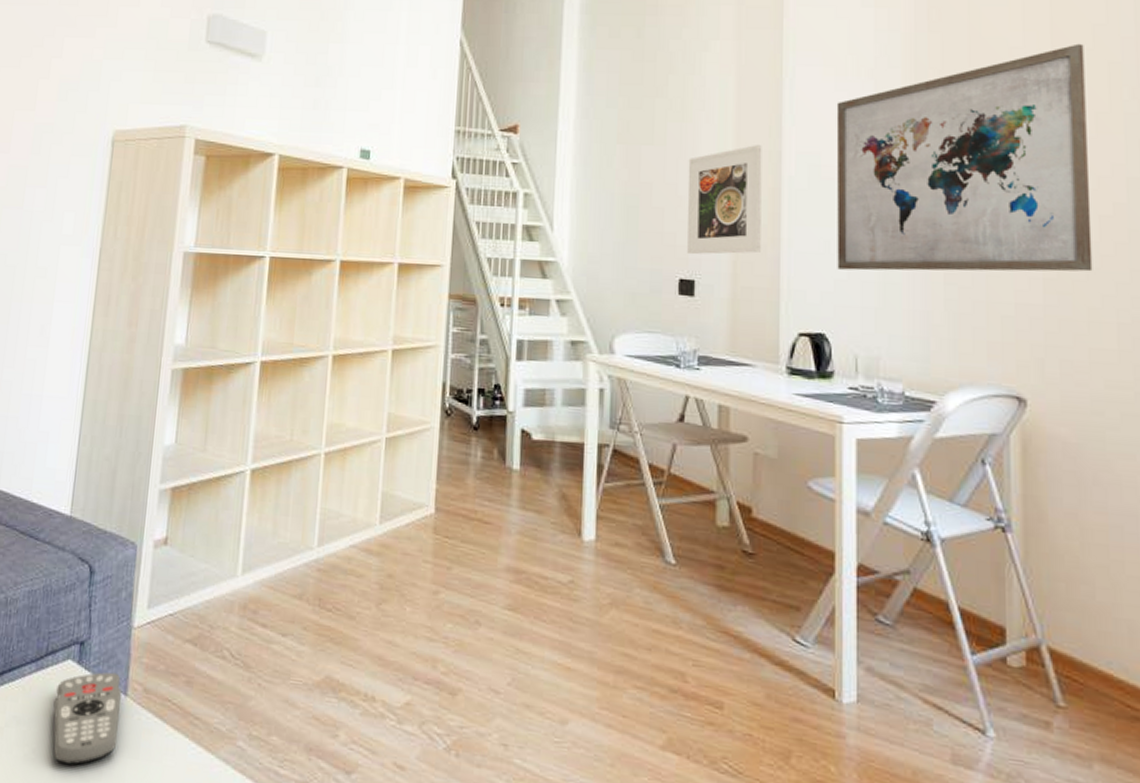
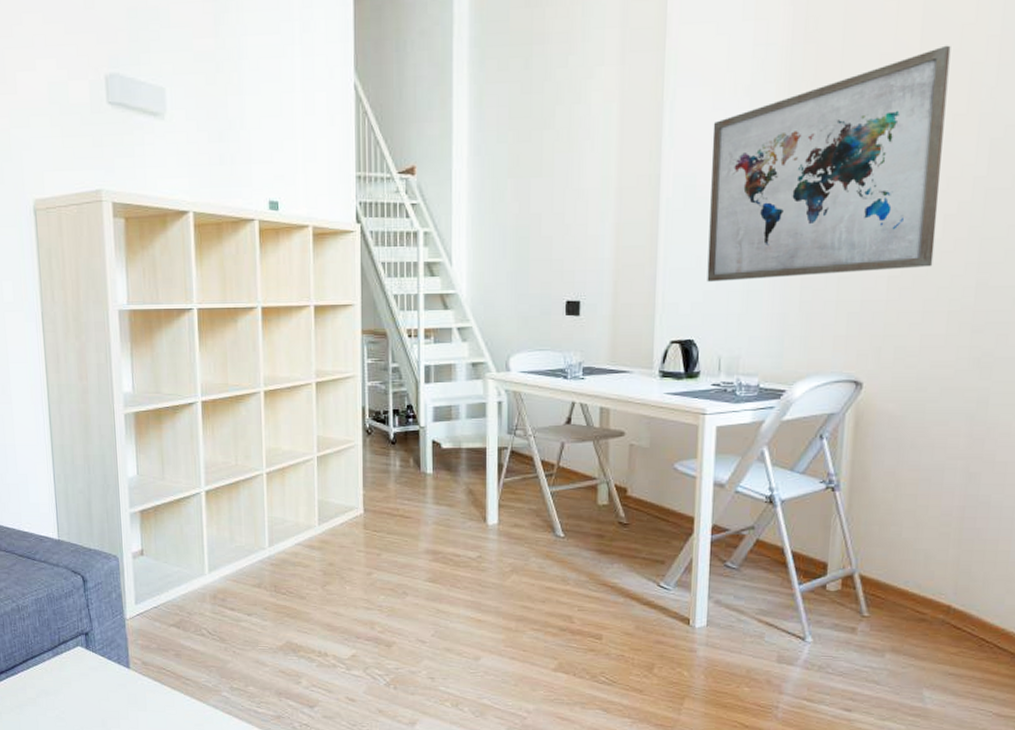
remote control: present [53,672,121,766] -> none [72,652,128,720]
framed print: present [687,145,762,255] -> none [573,170,643,278]

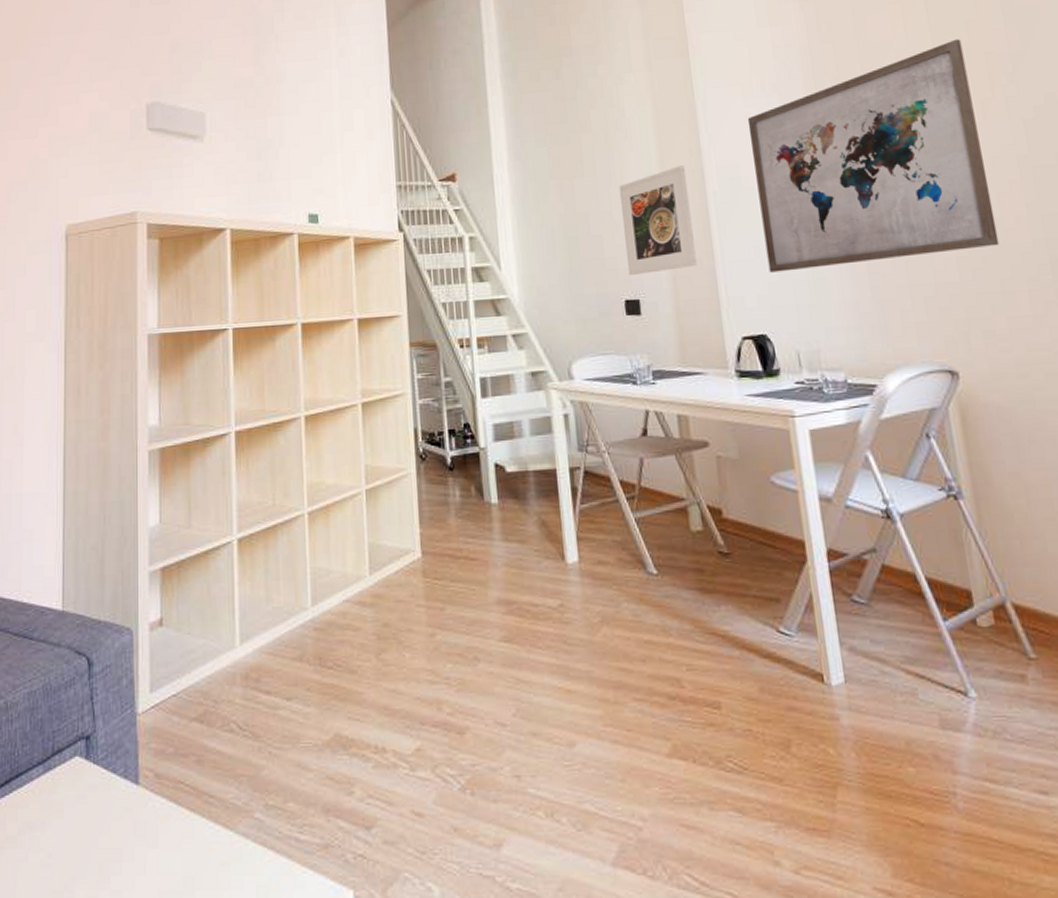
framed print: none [573,170,643,278] -> present [618,165,697,276]

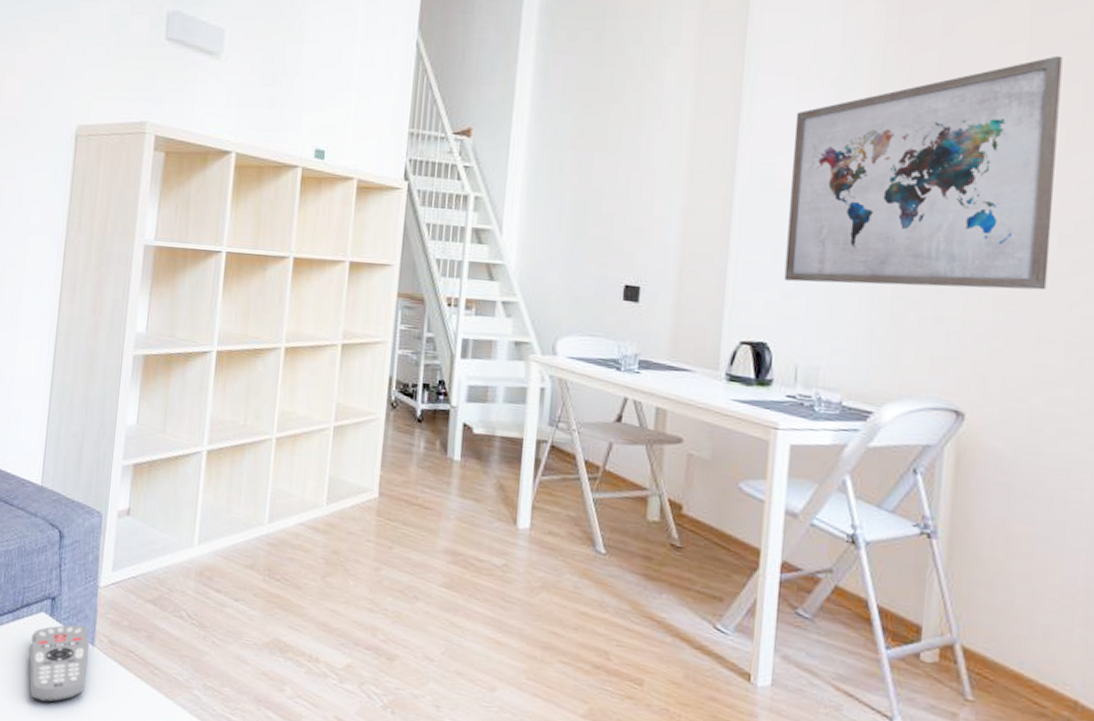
remote control: none [65,762,134,864] -> present [29,624,89,703]
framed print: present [618,165,697,276] -> none [634,154,717,262]

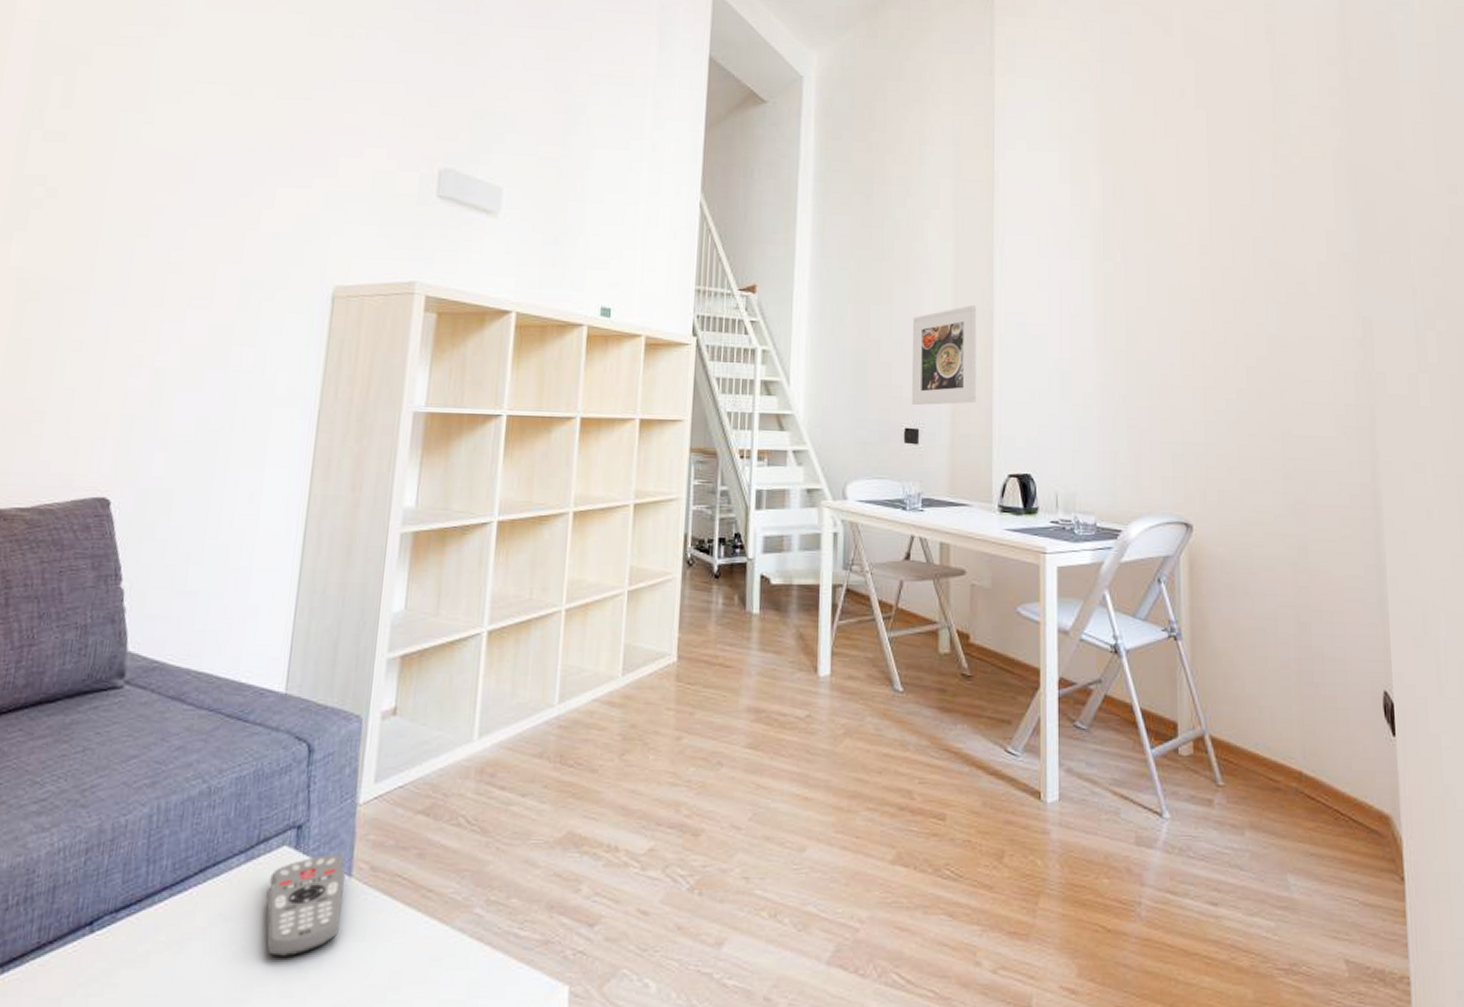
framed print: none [634,154,717,262] -> present [911,305,977,406]
wall art: present [784,55,1063,291] -> none [1039,221,1242,417]

